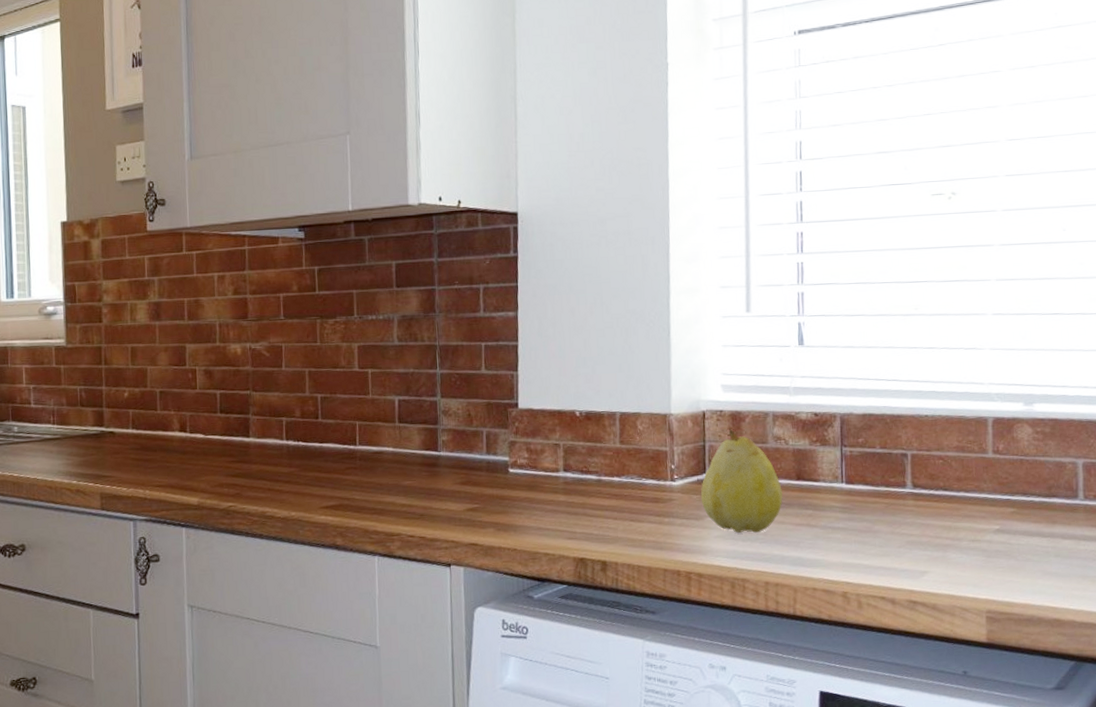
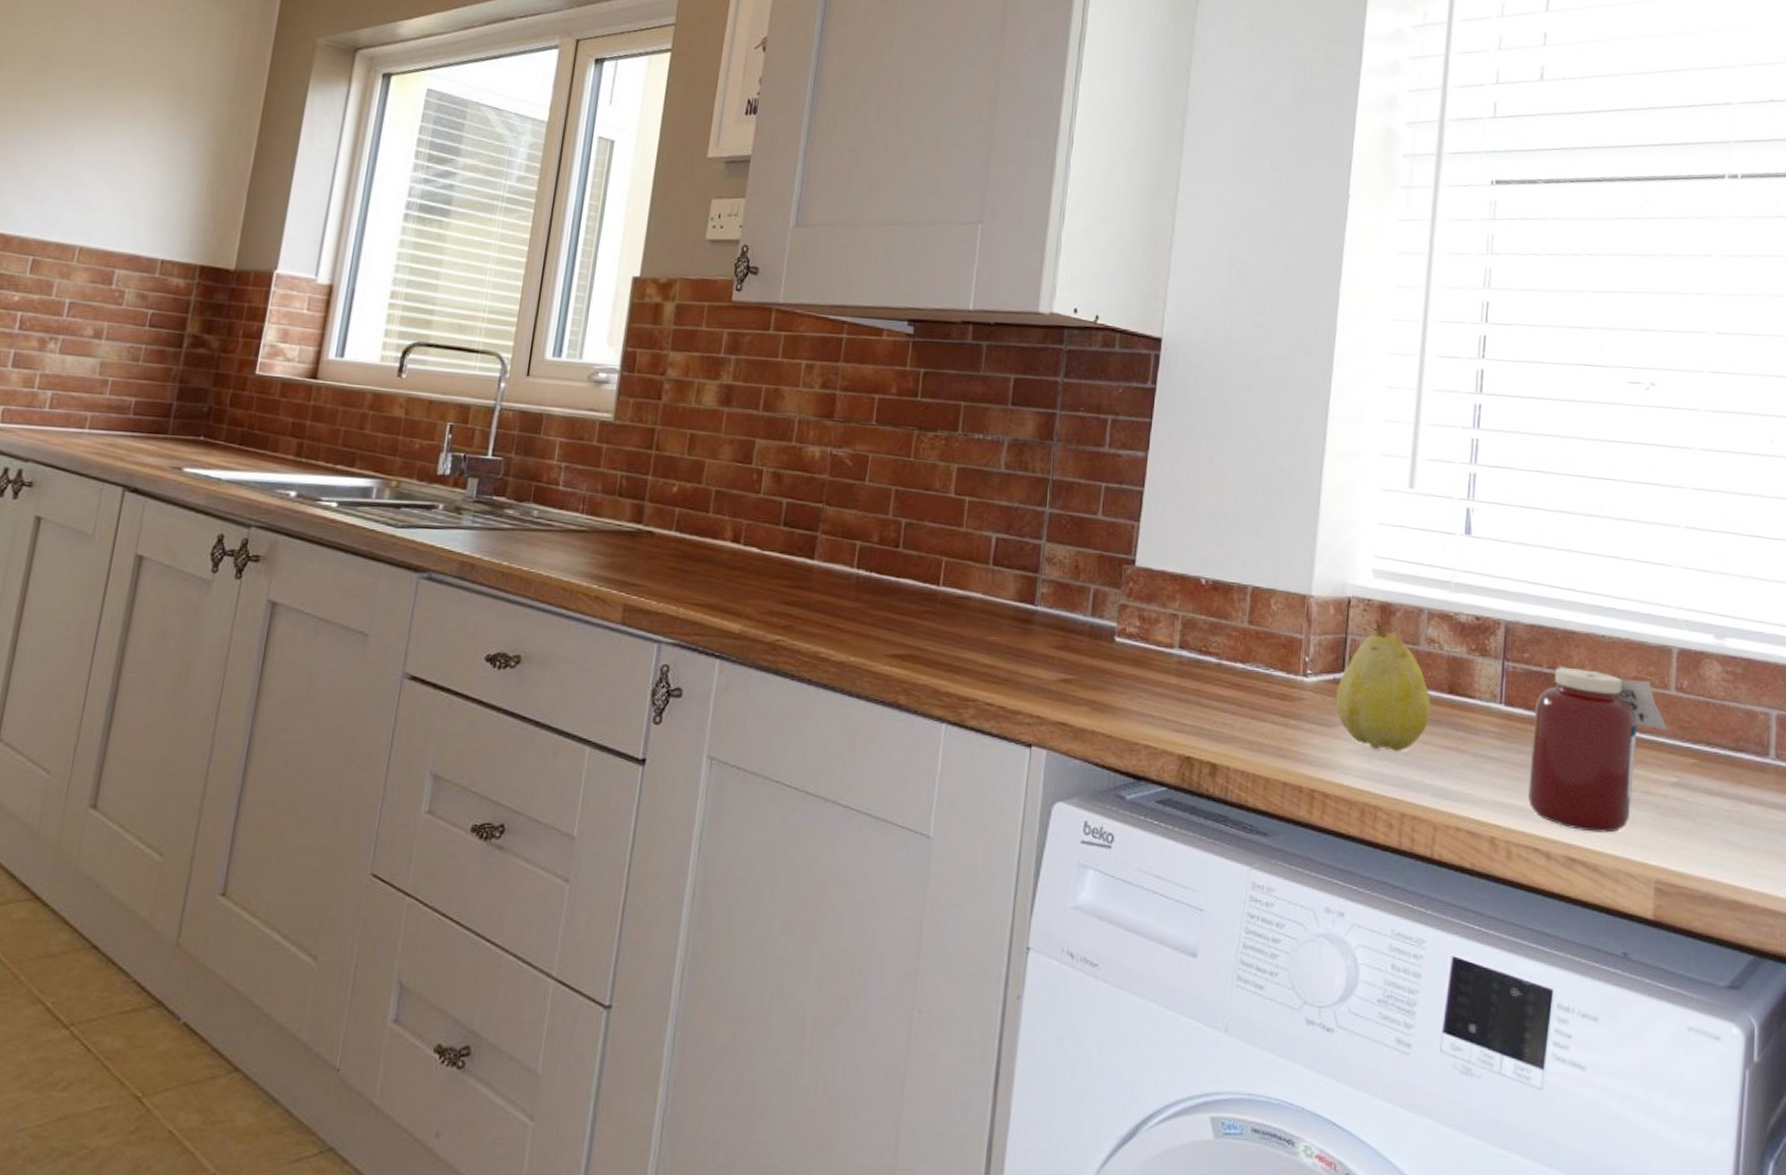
jar: none [872,445,989,578] -> present [1529,665,1668,833]

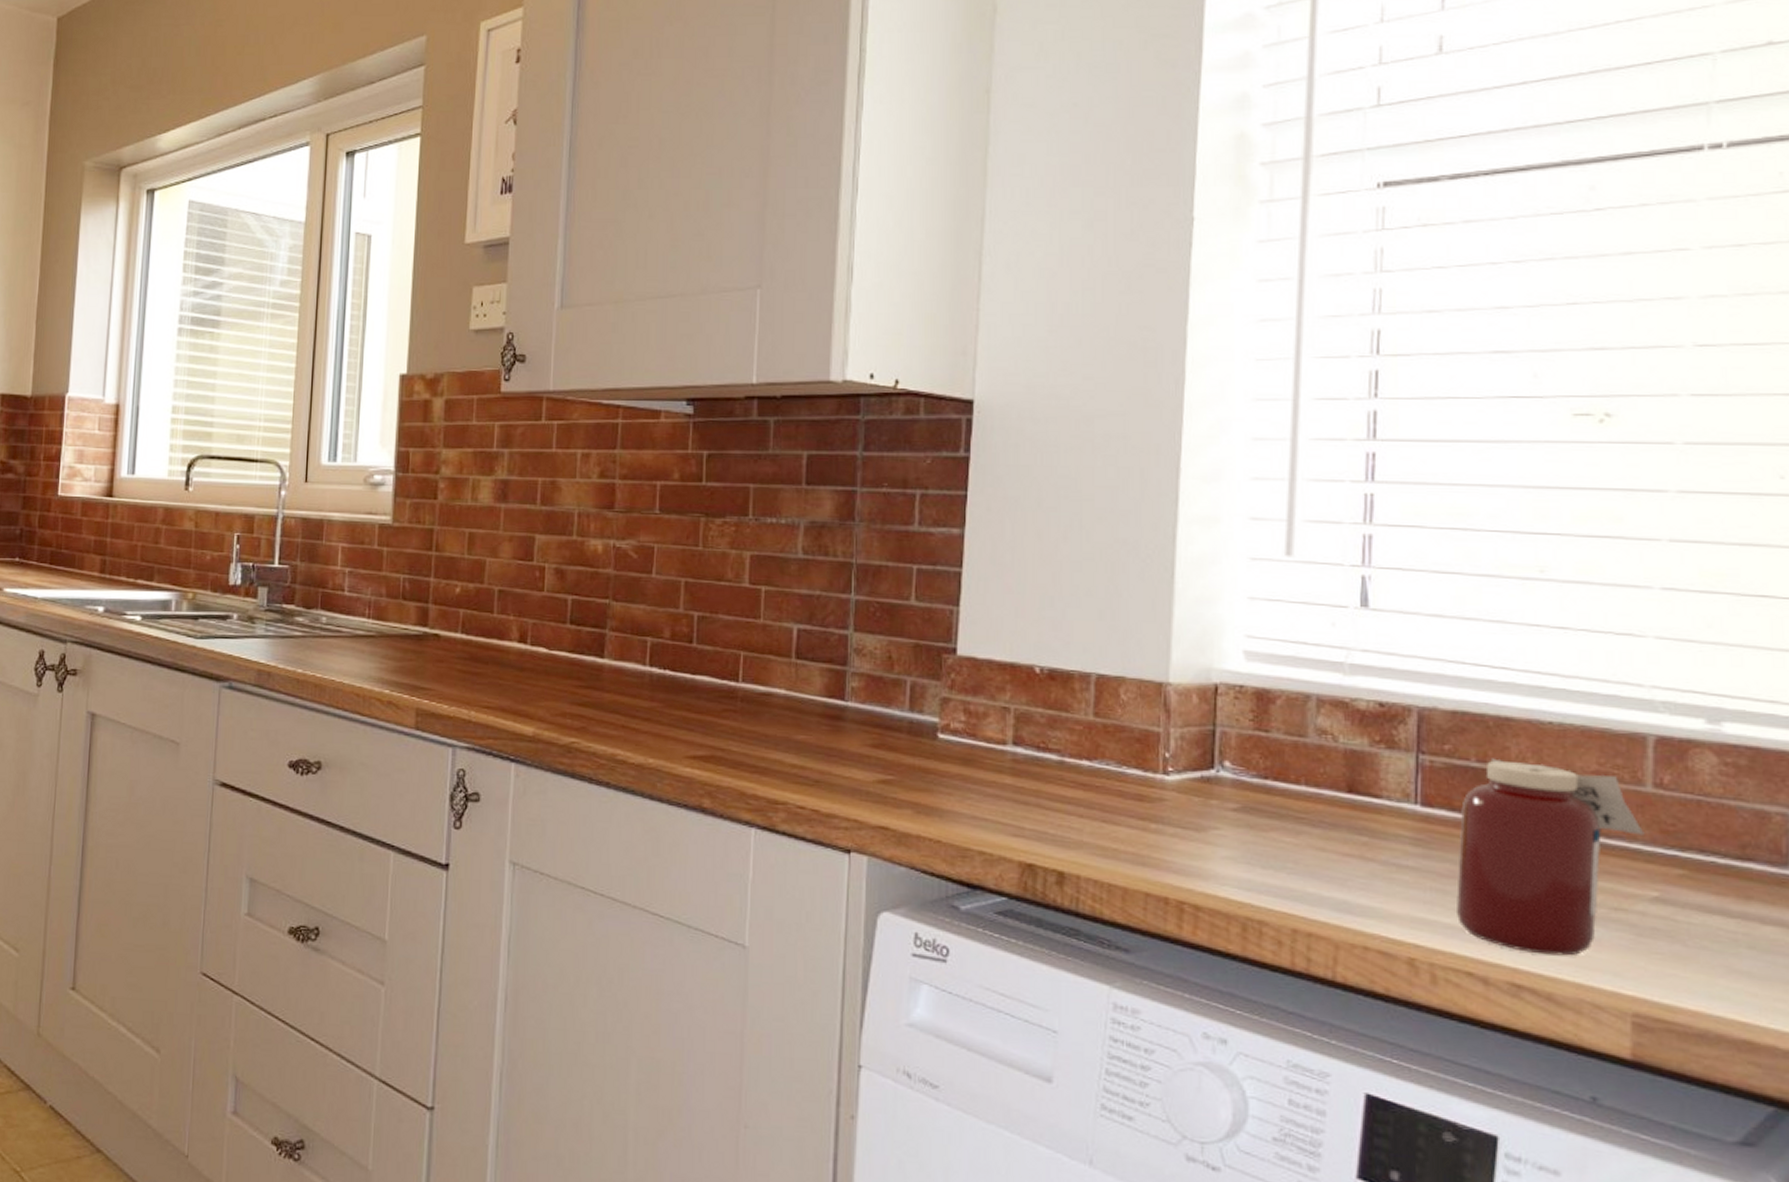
fruit: present [1335,621,1431,751] -> none [1204,711,1325,859]

